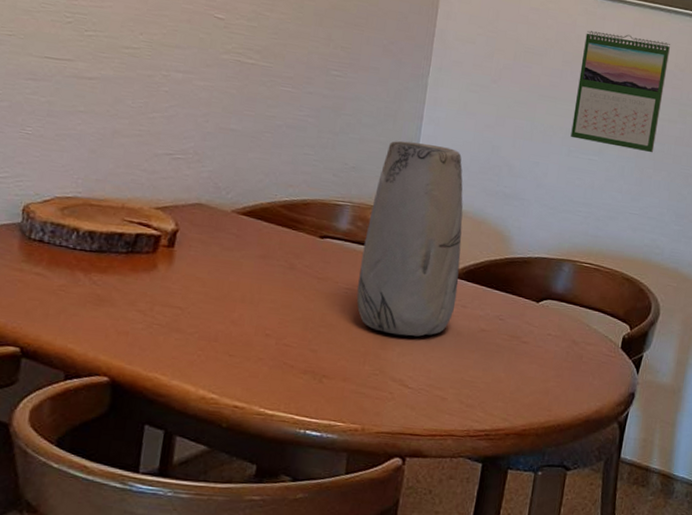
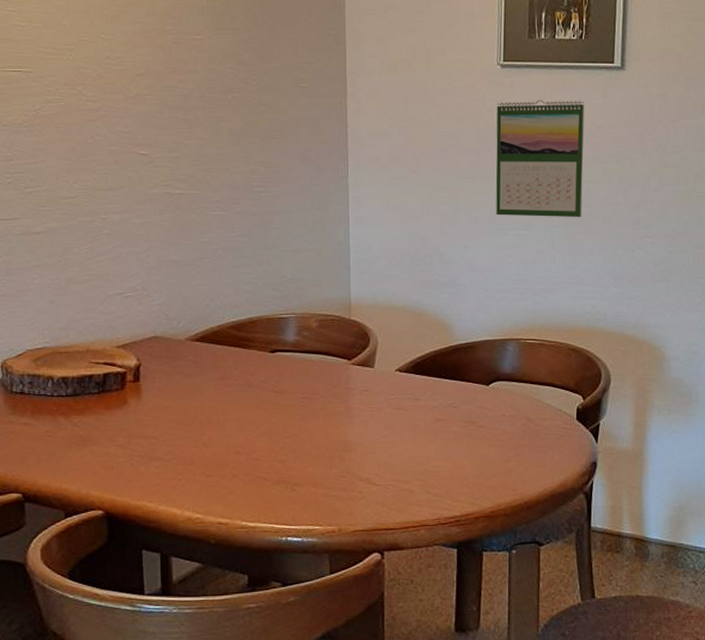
vase: present [356,140,463,337] -> none [312,245,409,436]

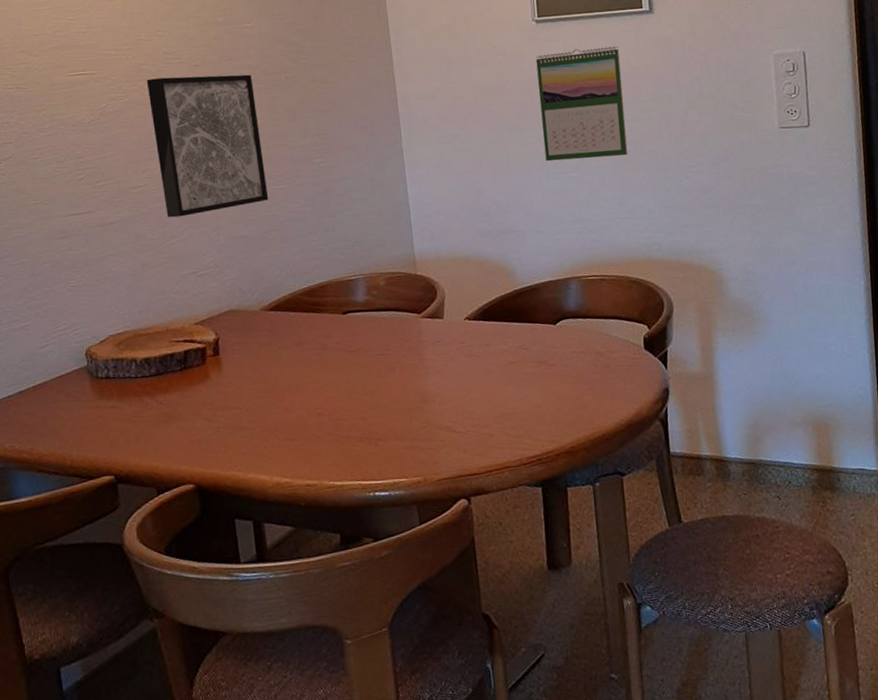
wall art: none [85,84,204,234] -> present [146,74,269,218]

